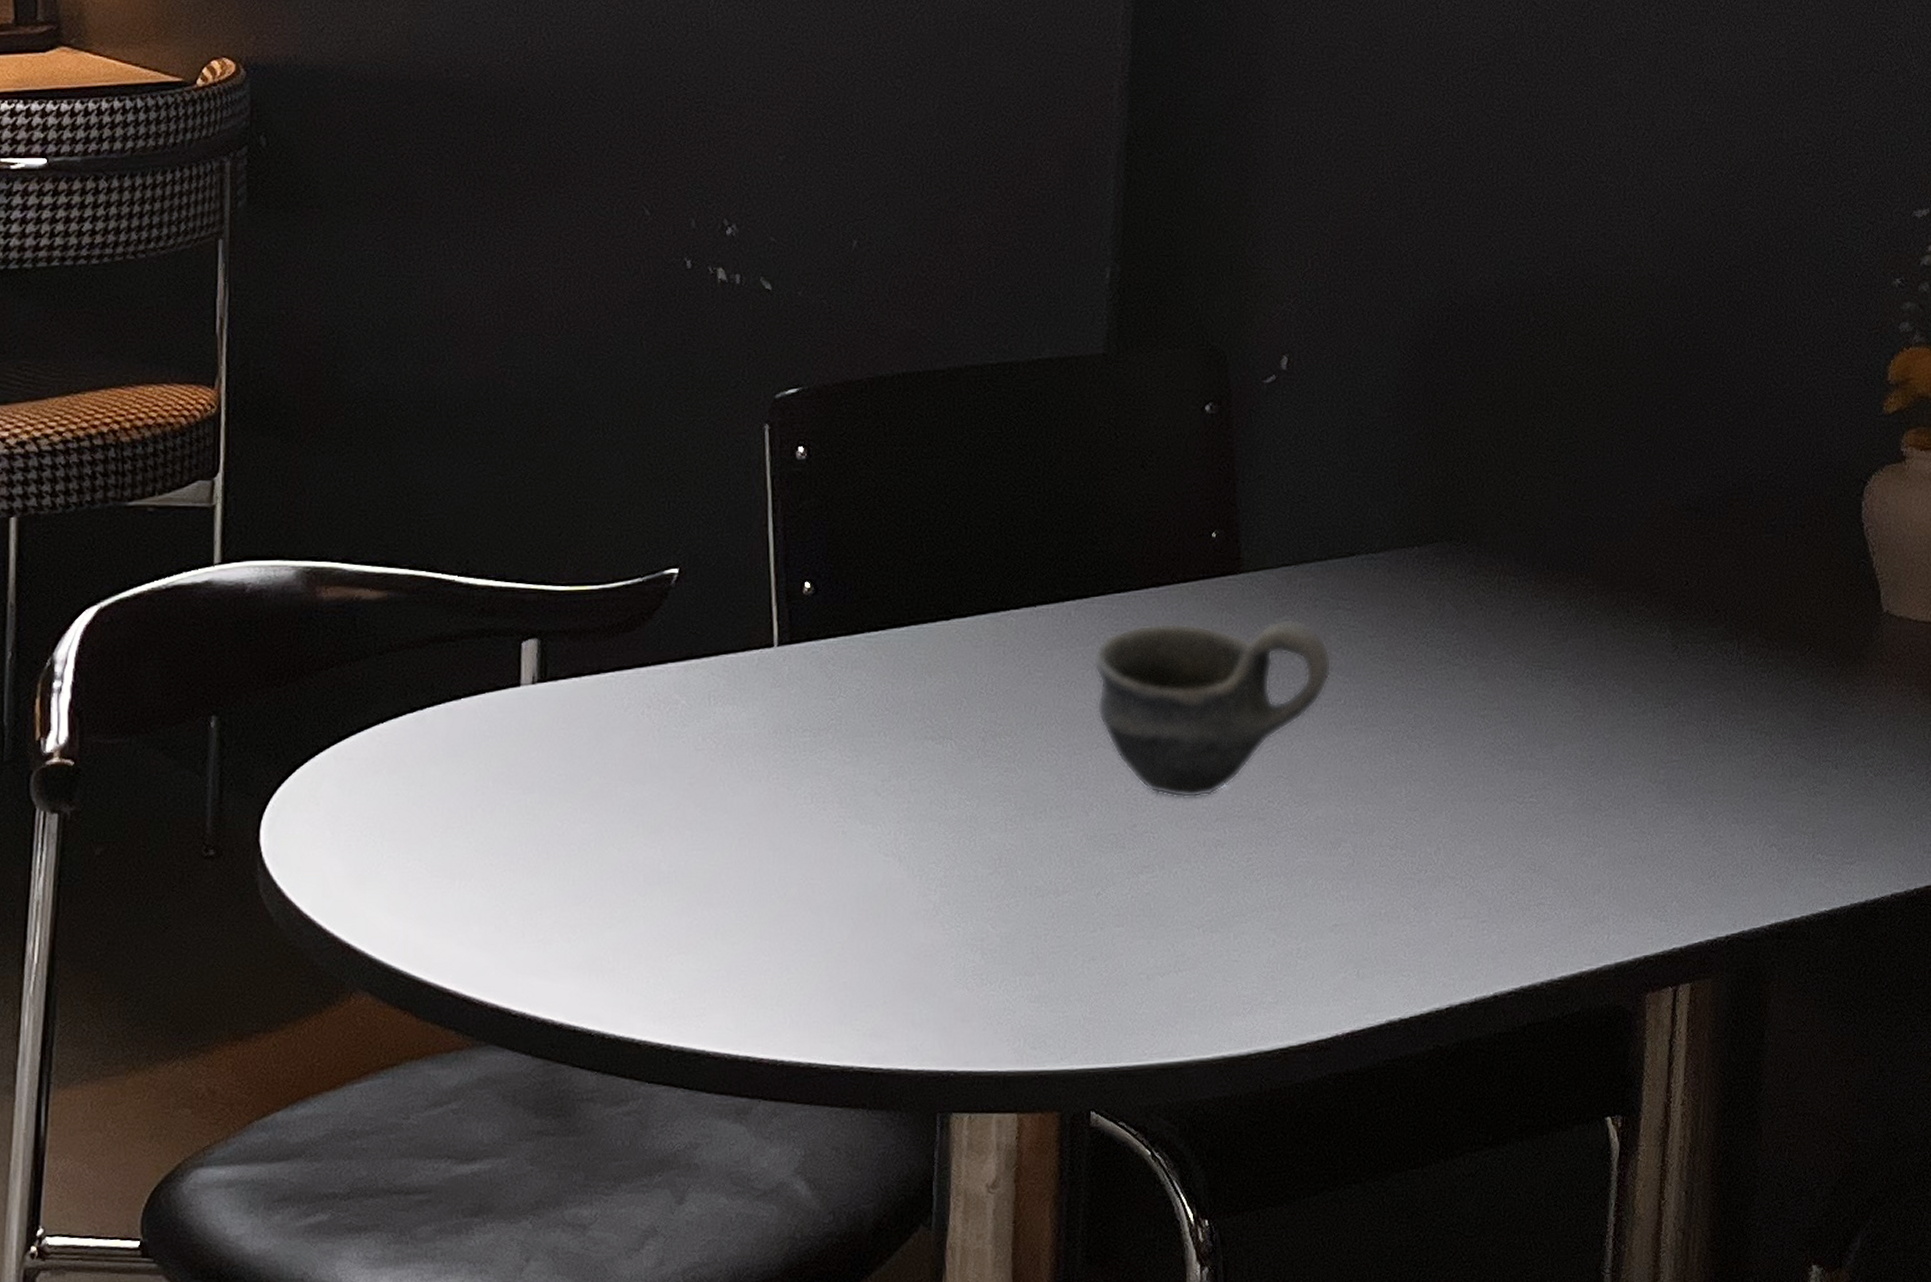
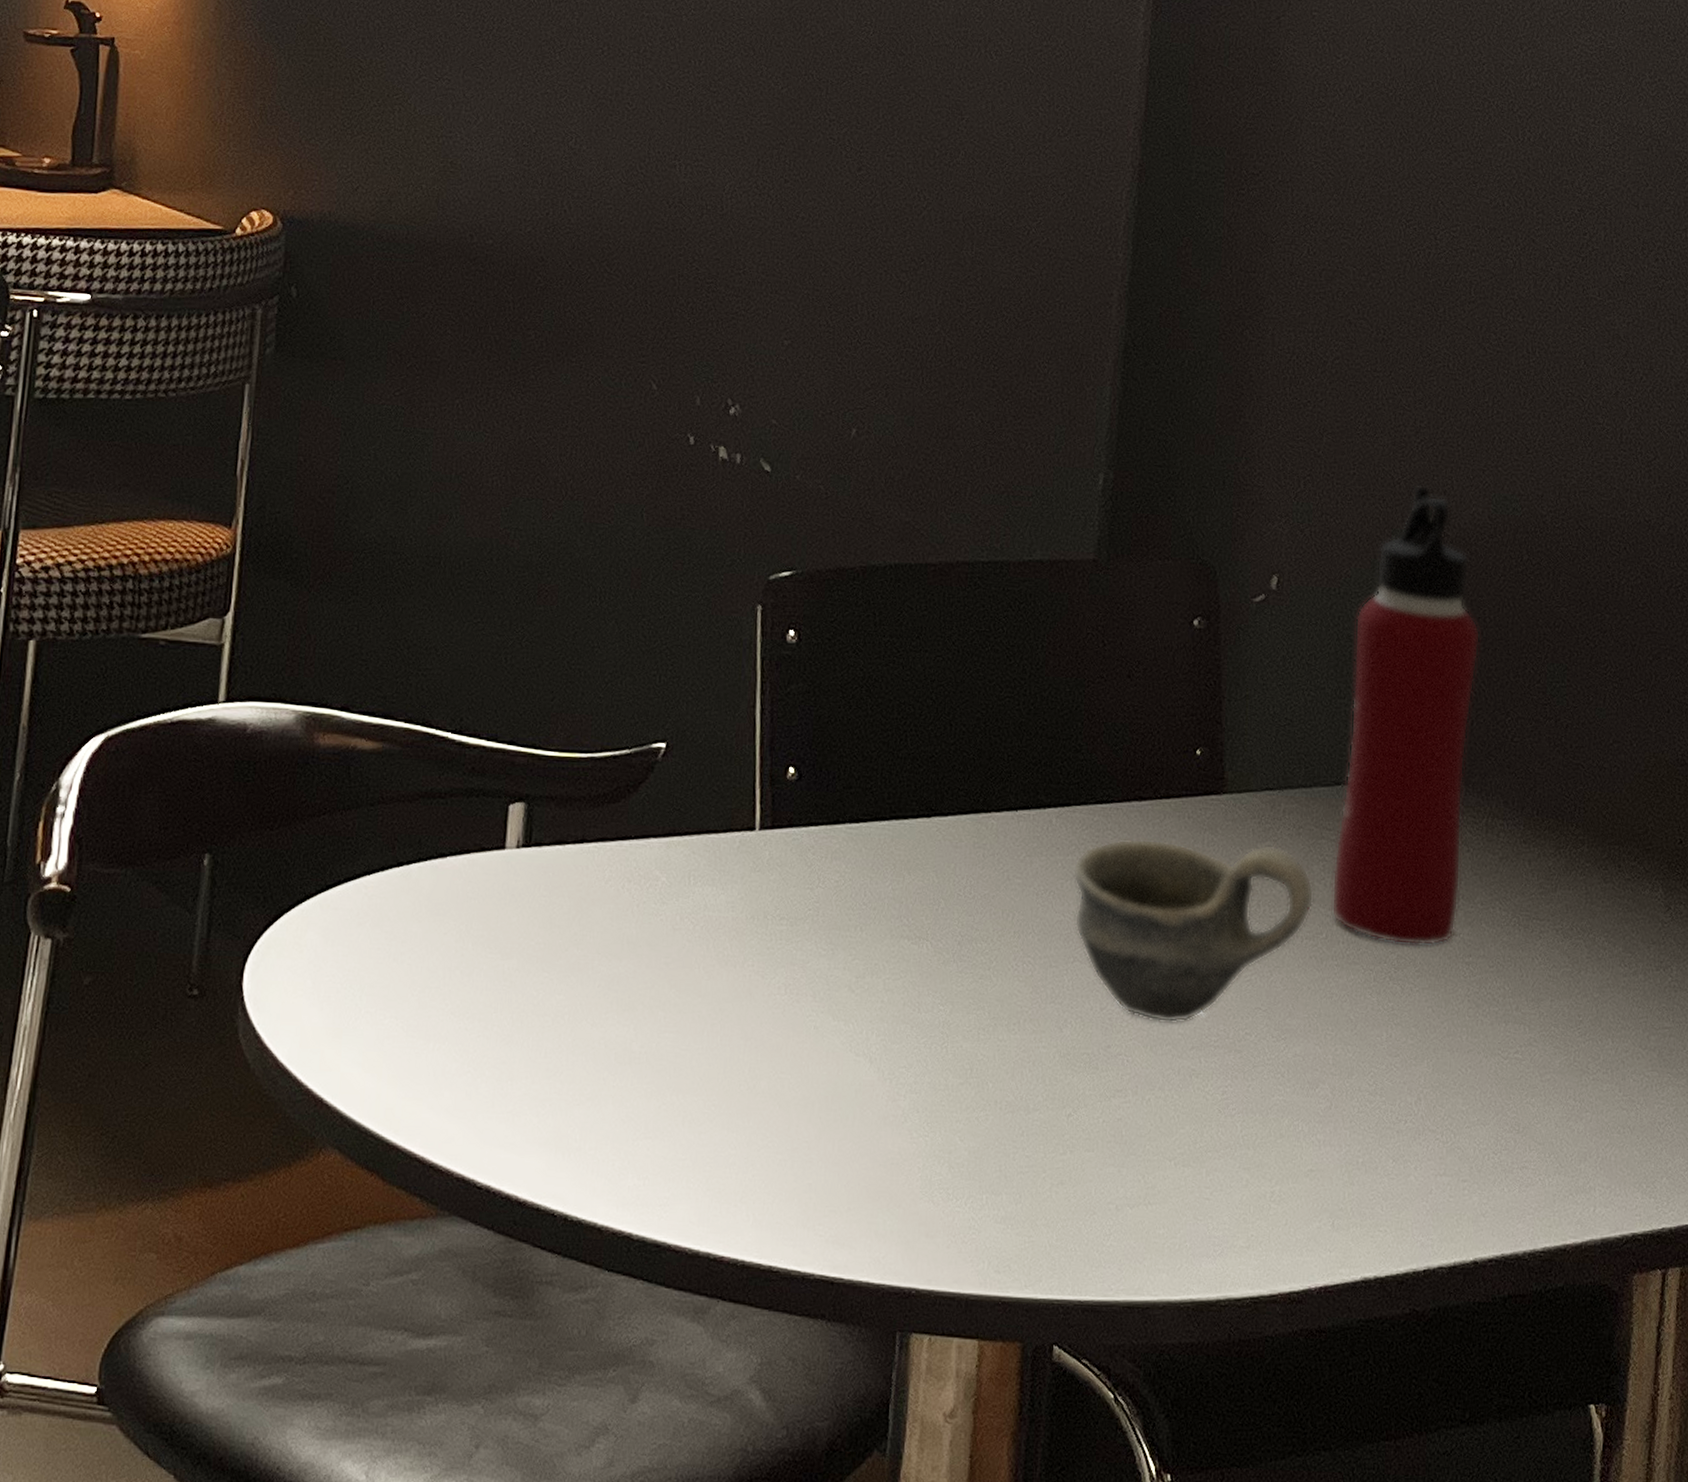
water bottle: none [1349,255,1490,704] -> present [1331,485,1481,946]

